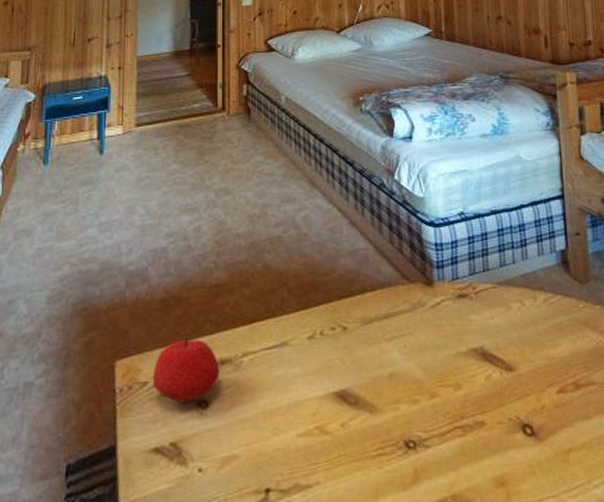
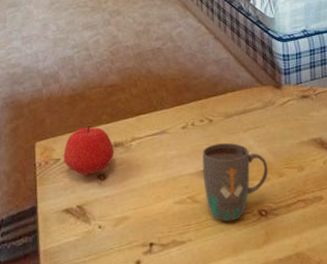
mug: none [333,356,417,457] -> present [202,143,268,221]

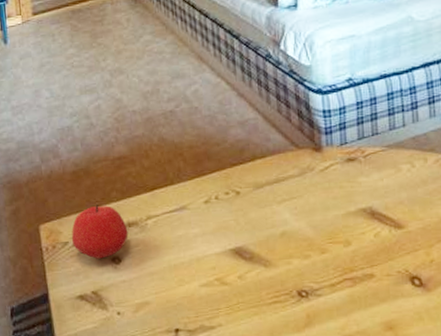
mug: present [202,143,268,221] -> none [229,217,308,304]

